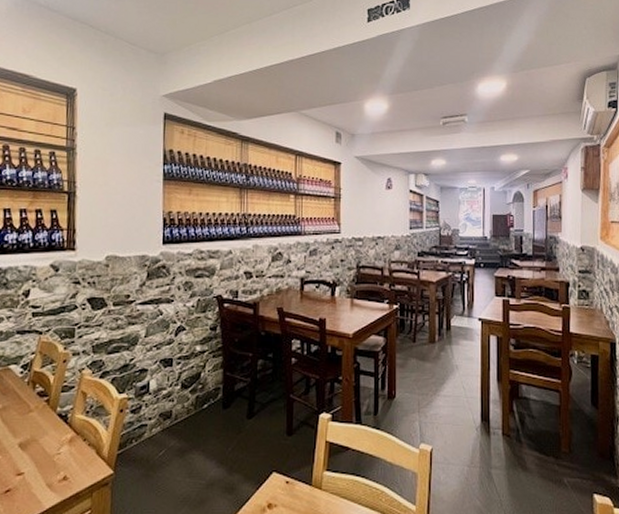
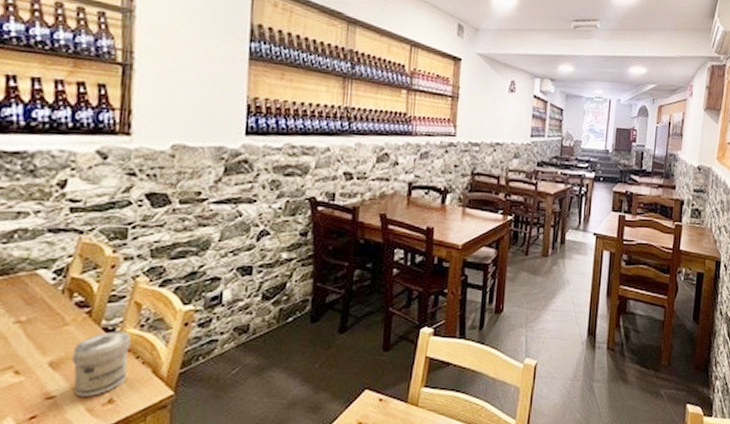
jar: none [35,417,80,474] -> present [71,331,131,397]

